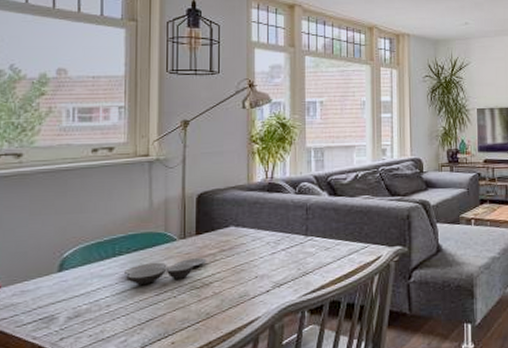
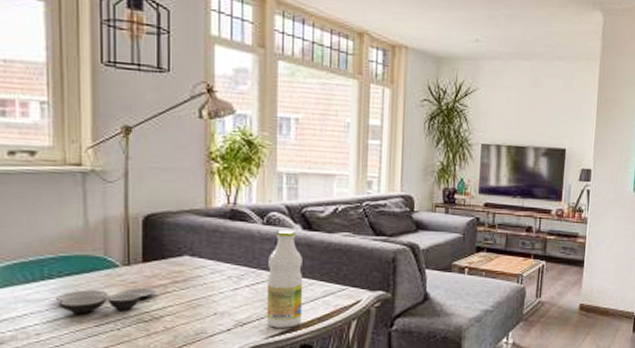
bottle: none [299,196,331,287] -> present [266,229,303,328]

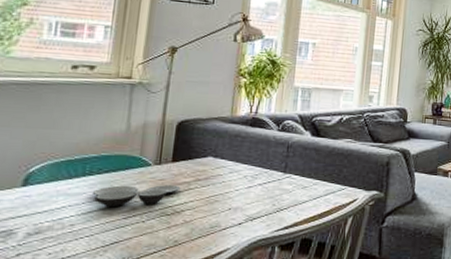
bottle: present [266,229,303,328] -> none [273,135,310,223]

